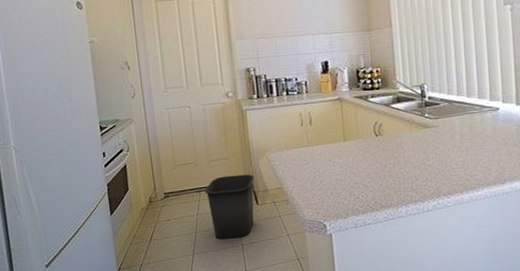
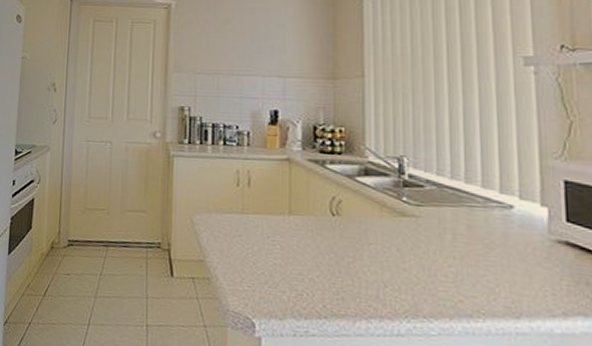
waste bin: present [204,174,254,240] -> none [113,232,172,316]

